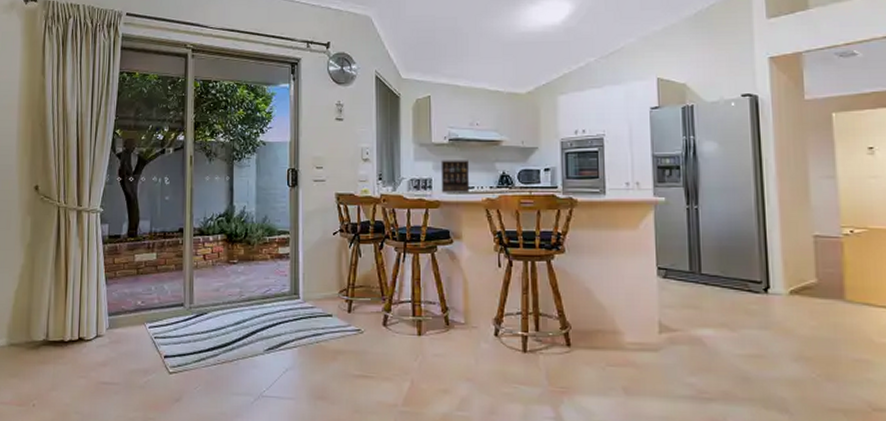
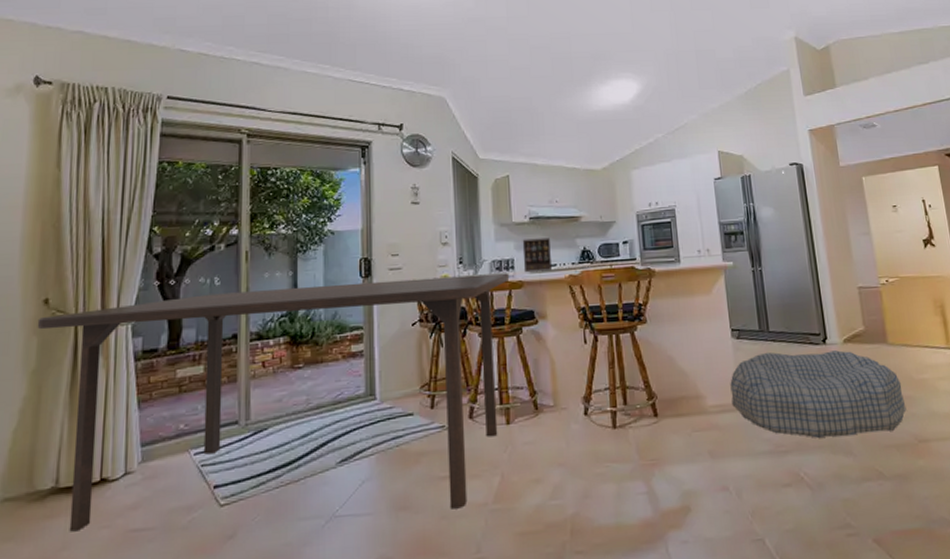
dining table: none [30,191,427,406] -> present [37,273,510,532]
dog bed: none [652,296,861,394] -> present [730,350,907,438]

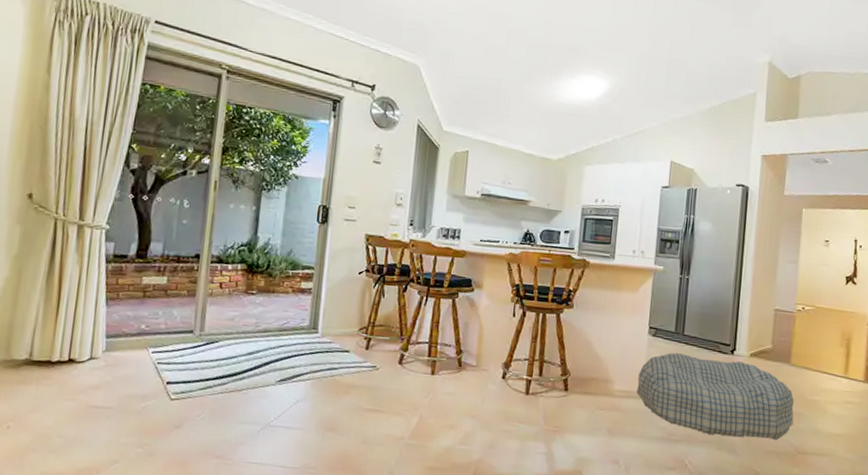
dining table: present [37,273,510,532] -> none [20,209,455,438]
spice rack: present [522,237,553,273] -> none [468,213,497,247]

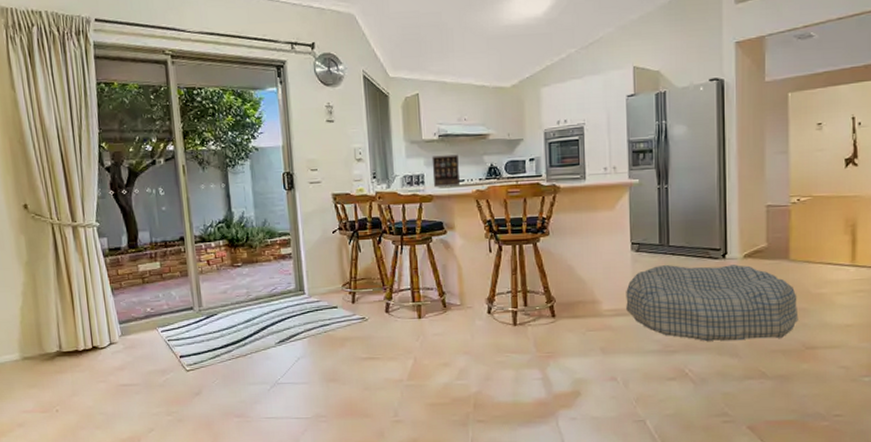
spice rack: none [468,213,497,247] -> present [432,154,461,188]

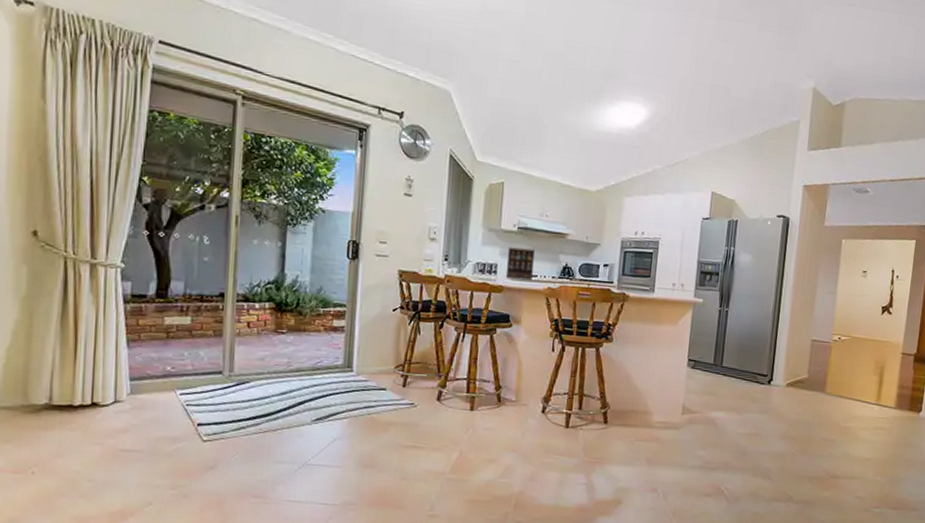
dog bed: present [626,265,799,341] -> none [675,384,828,465]

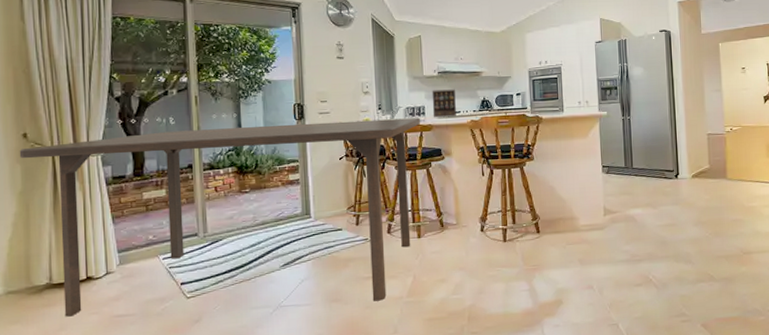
dining table: none [26,247,491,474] -> present [19,118,421,317]

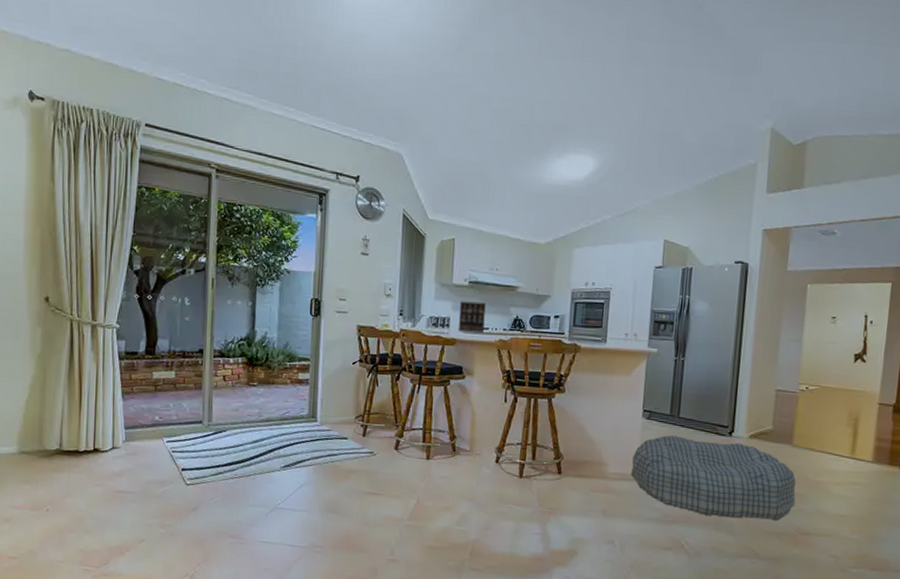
dining table: present [19,118,421,317] -> none [40,311,444,519]
dog bed: none [599,183,737,250] -> present [631,435,797,521]

